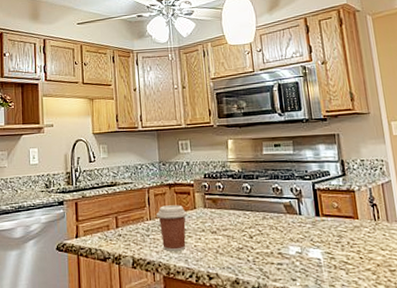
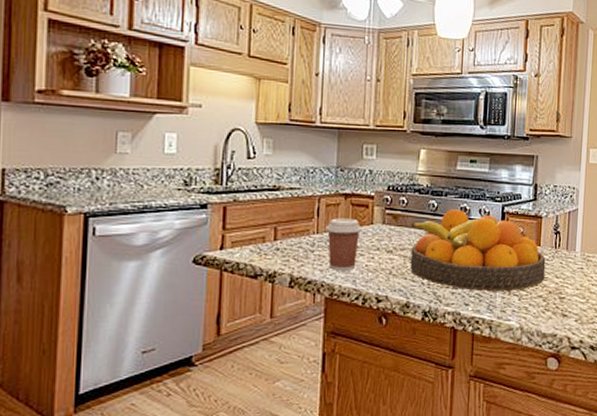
fruit bowl: none [229,190,370,266] -> present [410,209,546,291]

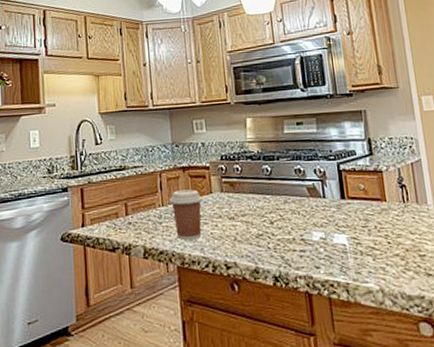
fruit bowl: present [410,209,546,291] -> none [248,172,398,253]

